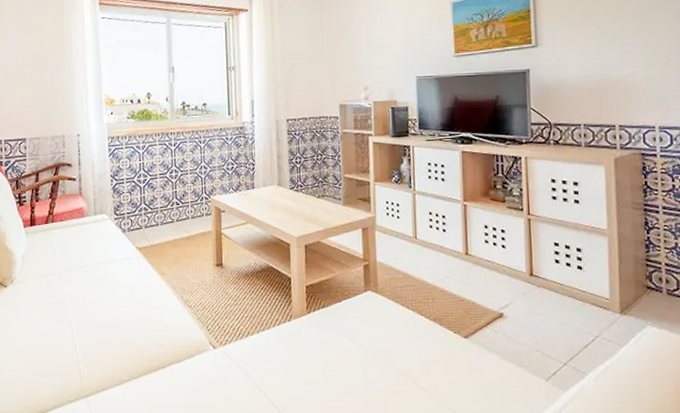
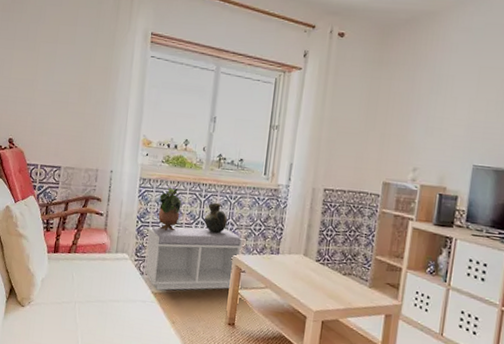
bench: none [124,173,219,245] -> present [144,226,243,291]
potted plant: none [130,142,154,185] -> present [158,188,183,232]
ceramic vessel: none [177,149,200,179] -> present [204,202,227,234]

